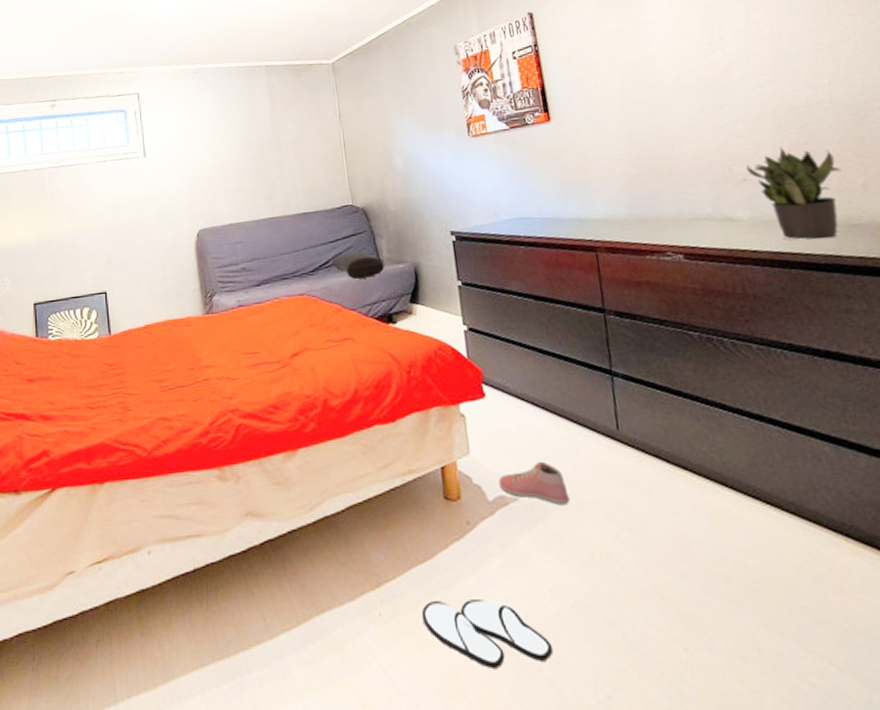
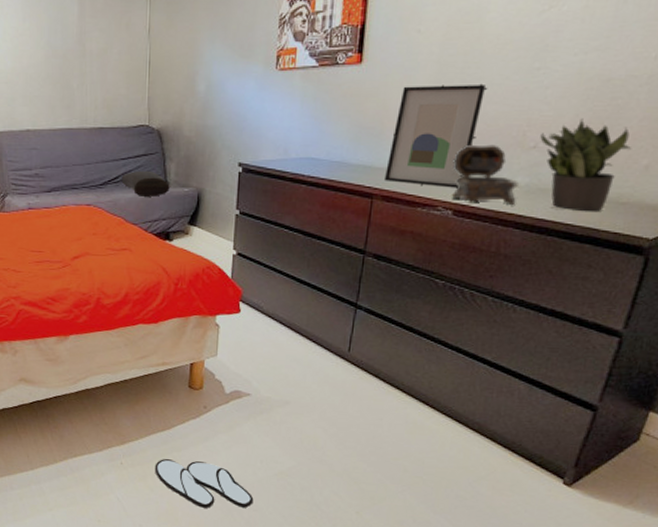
sneaker: present [498,462,570,506] -> none [236,369,294,404]
picture frame: none [596,126,684,233] -> present [383,83,488,188]
jewelry box: none [667,182,746,246] -> present [452,144,518,205]

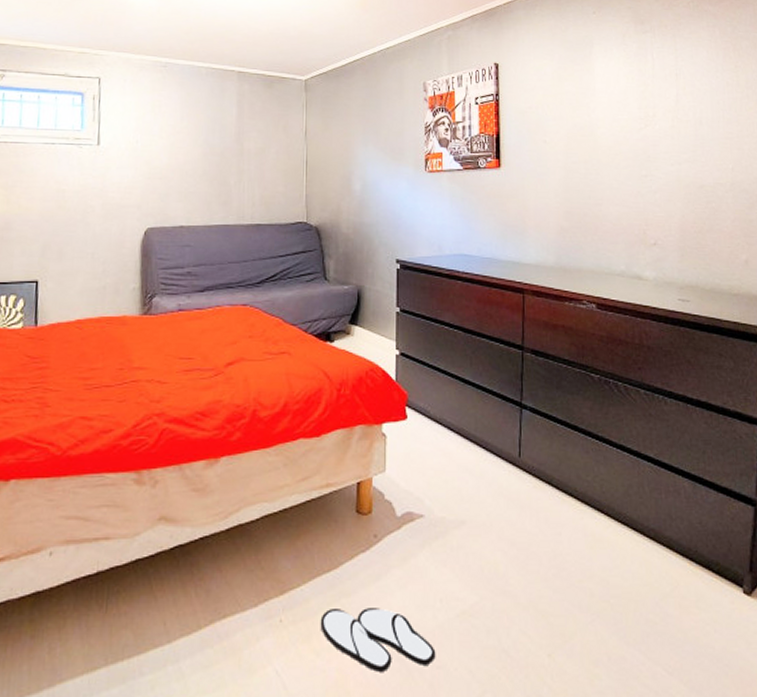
cushion: present [121,170,170,197] -> none [279,267,329,295]
picture frame: present [383,83,488,188] -> none [531,187,609,283]
jewelry box: present [452,144,518,205] -> none [589,241,648,298]
potted plant: present [540,118,632,211] -> none [658,219,732,302]

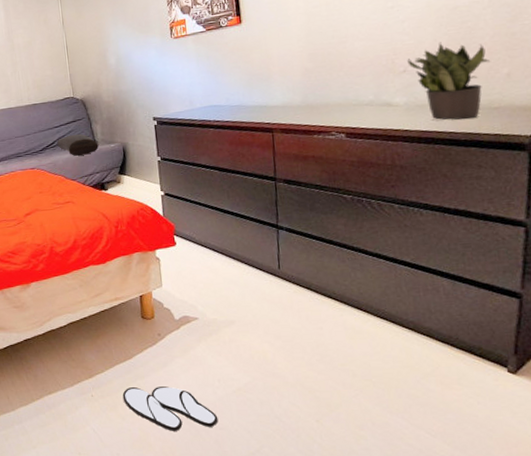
cushion: none [279,267,329,295] -> present [57,133,99,156]
potted plant: none [658,219,732,302] -> present [407,42,491,120]

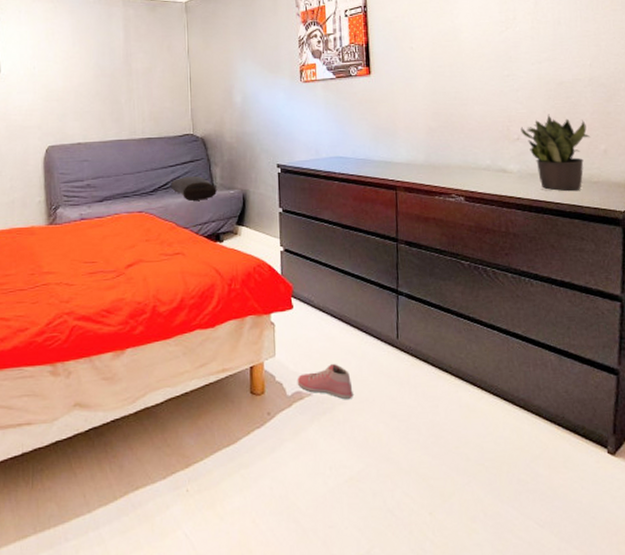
slippers: present [122,386,218,431] -> none [222,477,328,532]
sneaker: none [183,292,238,323] -> present [297,364,353,400]

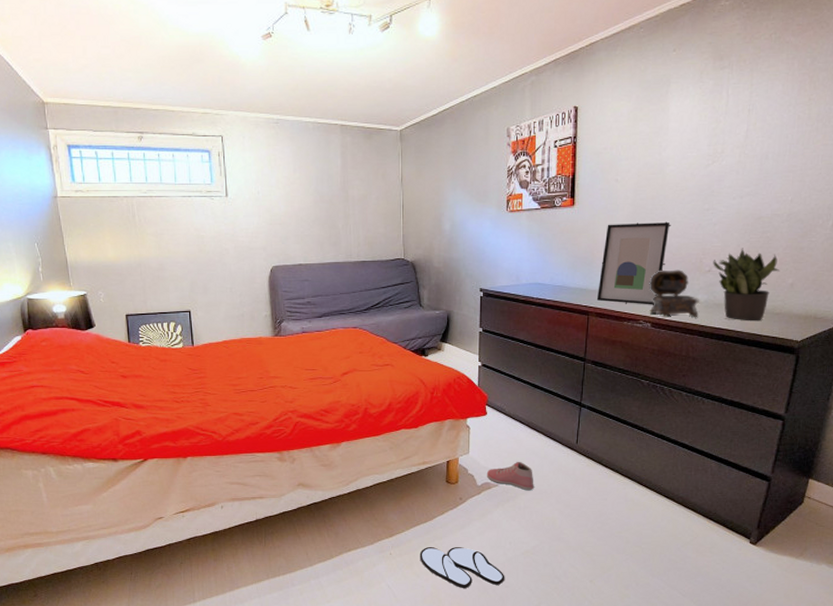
cushion: present [170,175,217,201] -> none [382,296,424,319]
slippers: none [222,477,328,532] -> present [420,547,505,588]
picture frame: none [403,89,473,178] -> present [596,221,672,305]
jewelry box: none [457,138,513,191] -> present [649,269,699,318]

